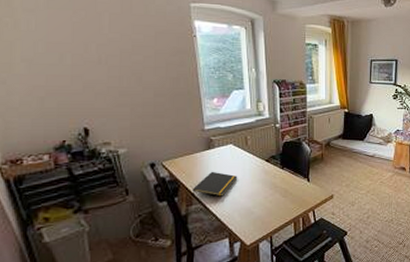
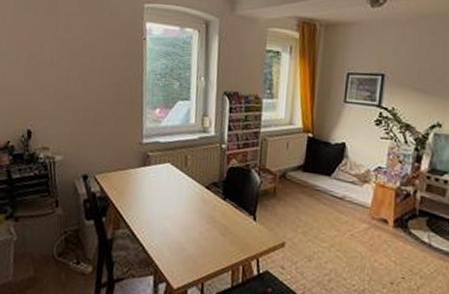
notepad: present [192,171,238,198] -> none [121,192,172,224]

